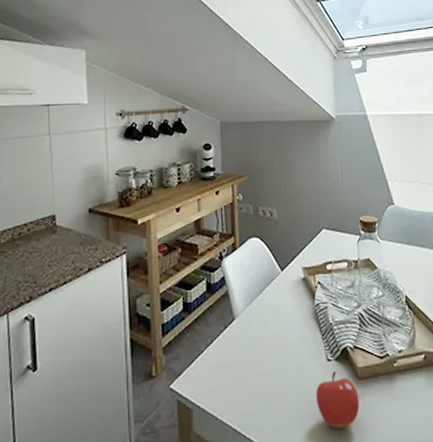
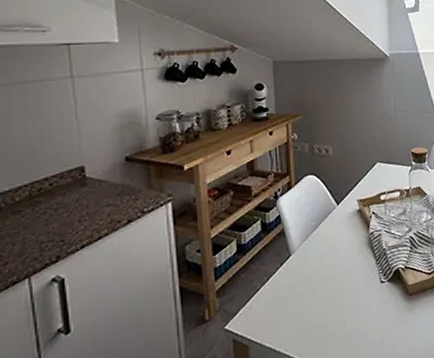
fruit: present [316,371,360,428] -> none [370,291,410,342]

